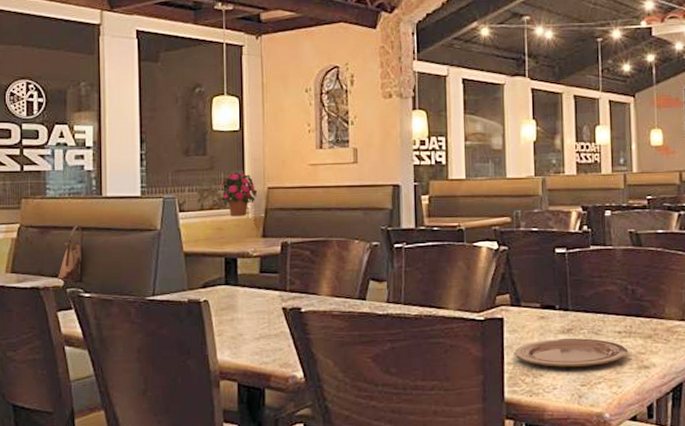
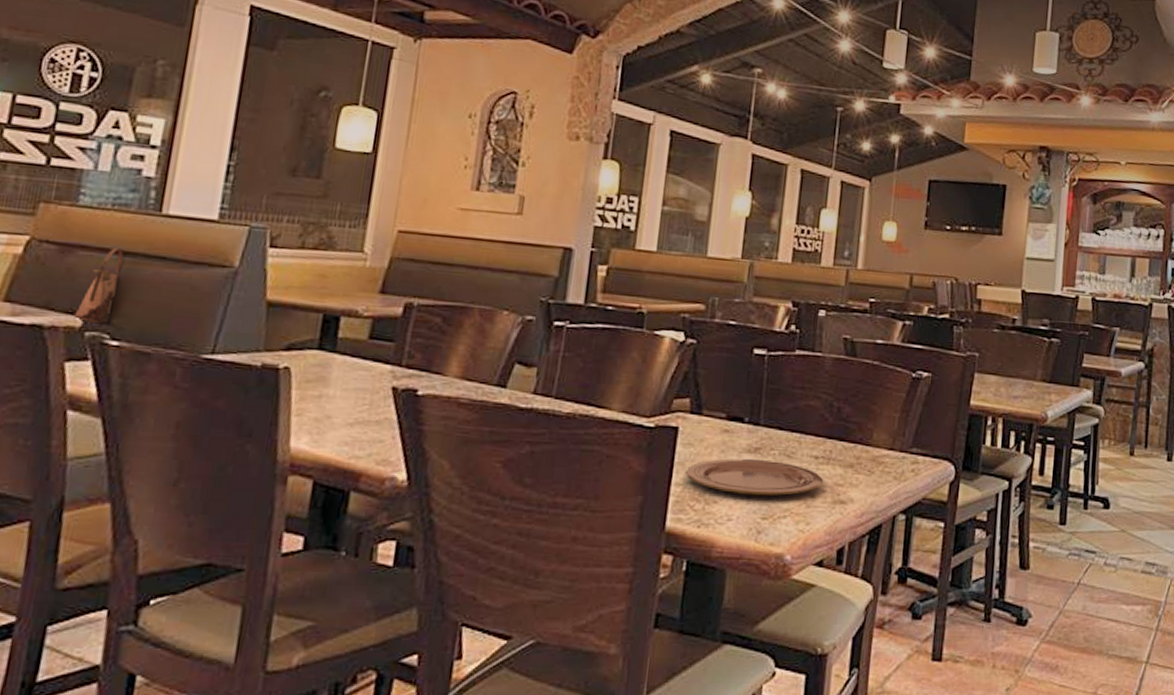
potted flower: present [219,172,258,217] -> none [332,205,384,264]

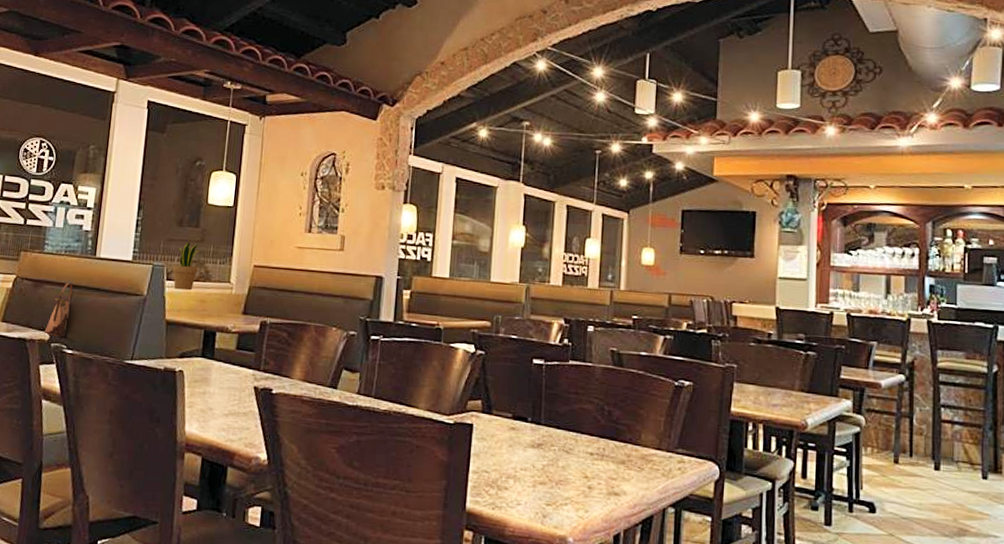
potted plant: none [278,197,323,262] -> present [172,242,201,291]
plate: present [685,458,823,497] -> none [480,452,598,487]

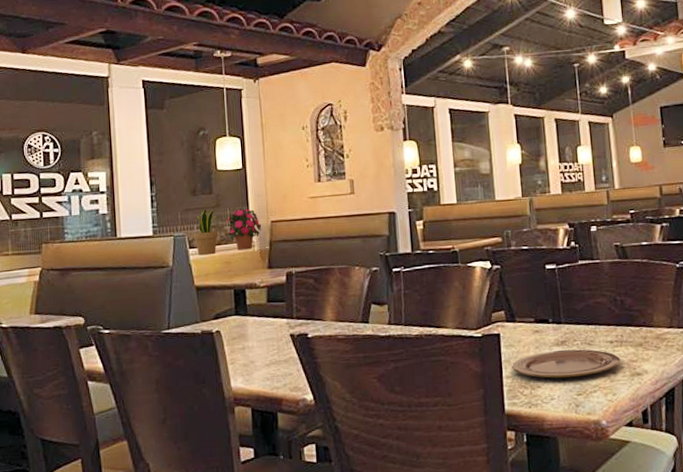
handbag: present [44,282,73,337] -> none [78,265,100,320]
potted flower: none [207,247,244,291] -> present [226,208,262,250]
plate: none [480,452,598,487] -> present [511,349,620,379]

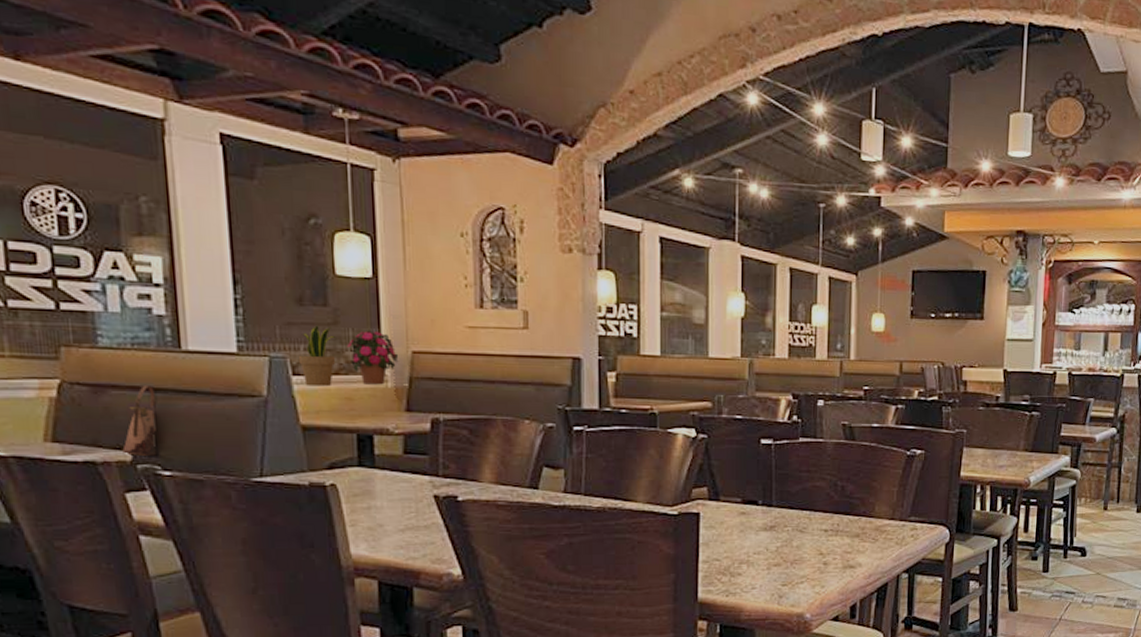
handbag: none [78,265,100,320] -> present [122,384,157,456]
plate: present [511,349,620,379] -> none [710,536,833,567]

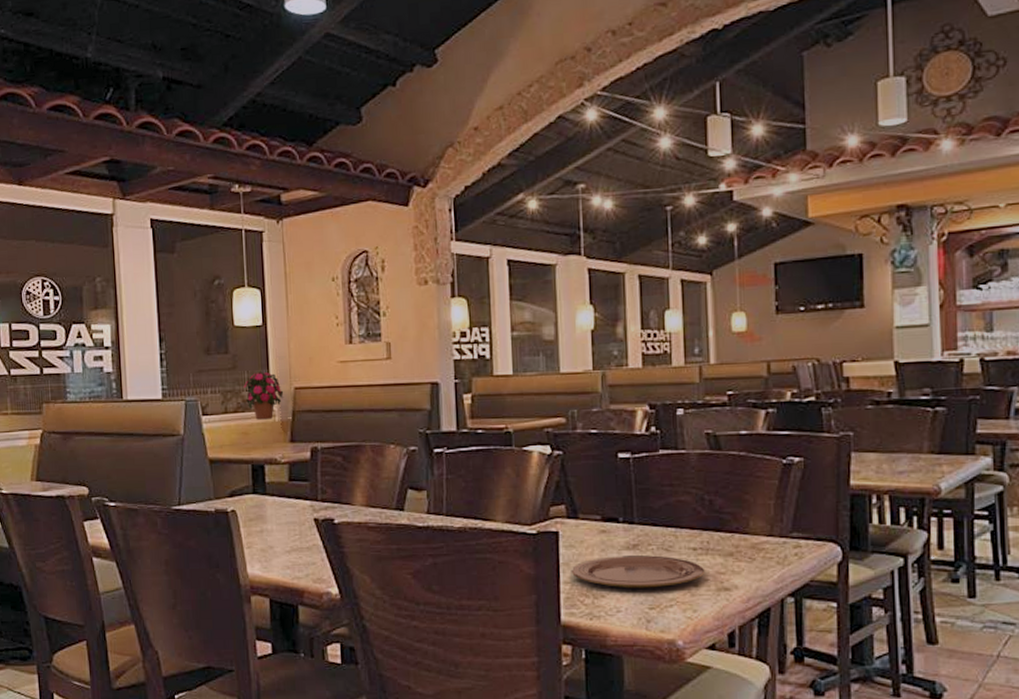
handbag: present [122,384,157,456] -> none [82,430,105,490]
potted plant: present [298,325,337,387] -> none [206,371,235,424]
plate: none [710,536,833,567] -> present [571,555,704,589]

